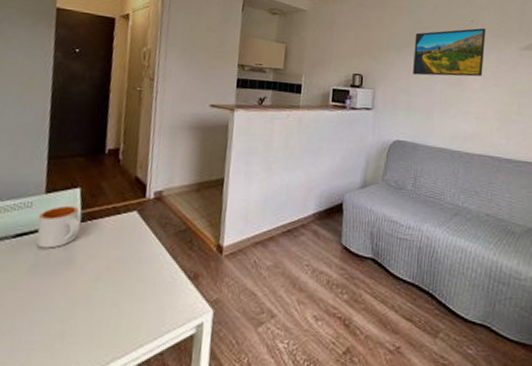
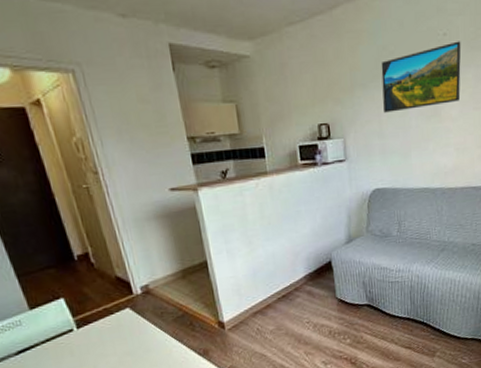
mug: present [36,205,81,248] -> none [32,315,80,358]

